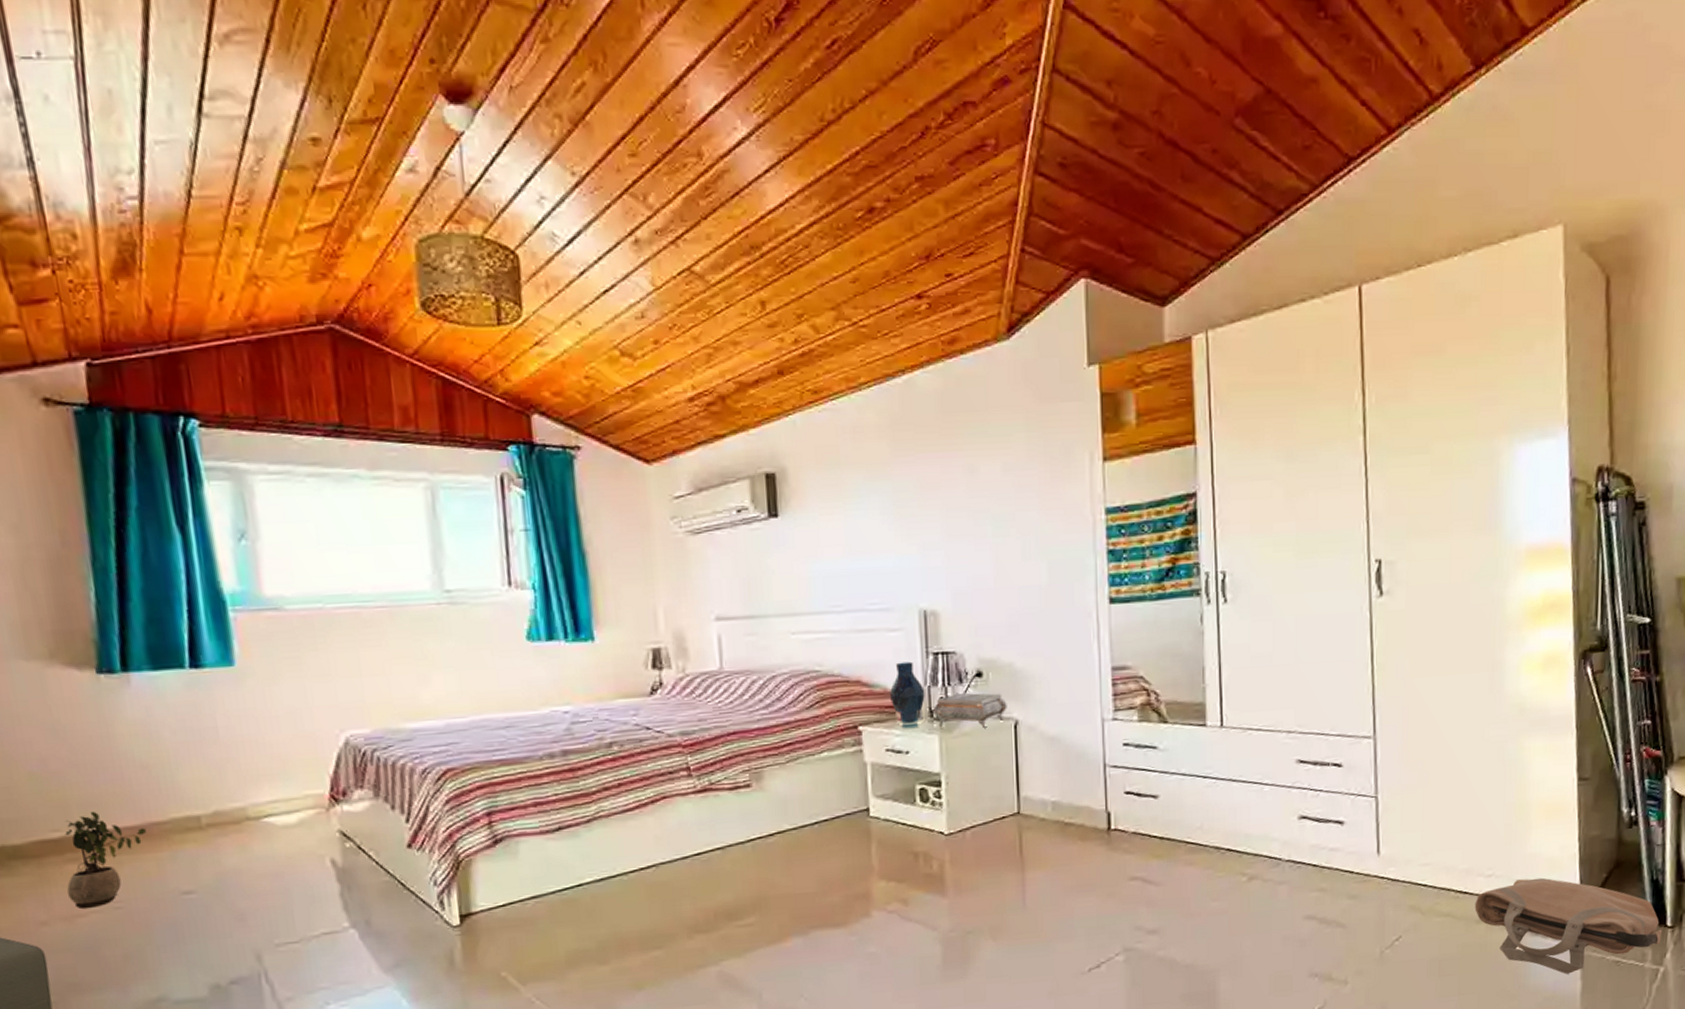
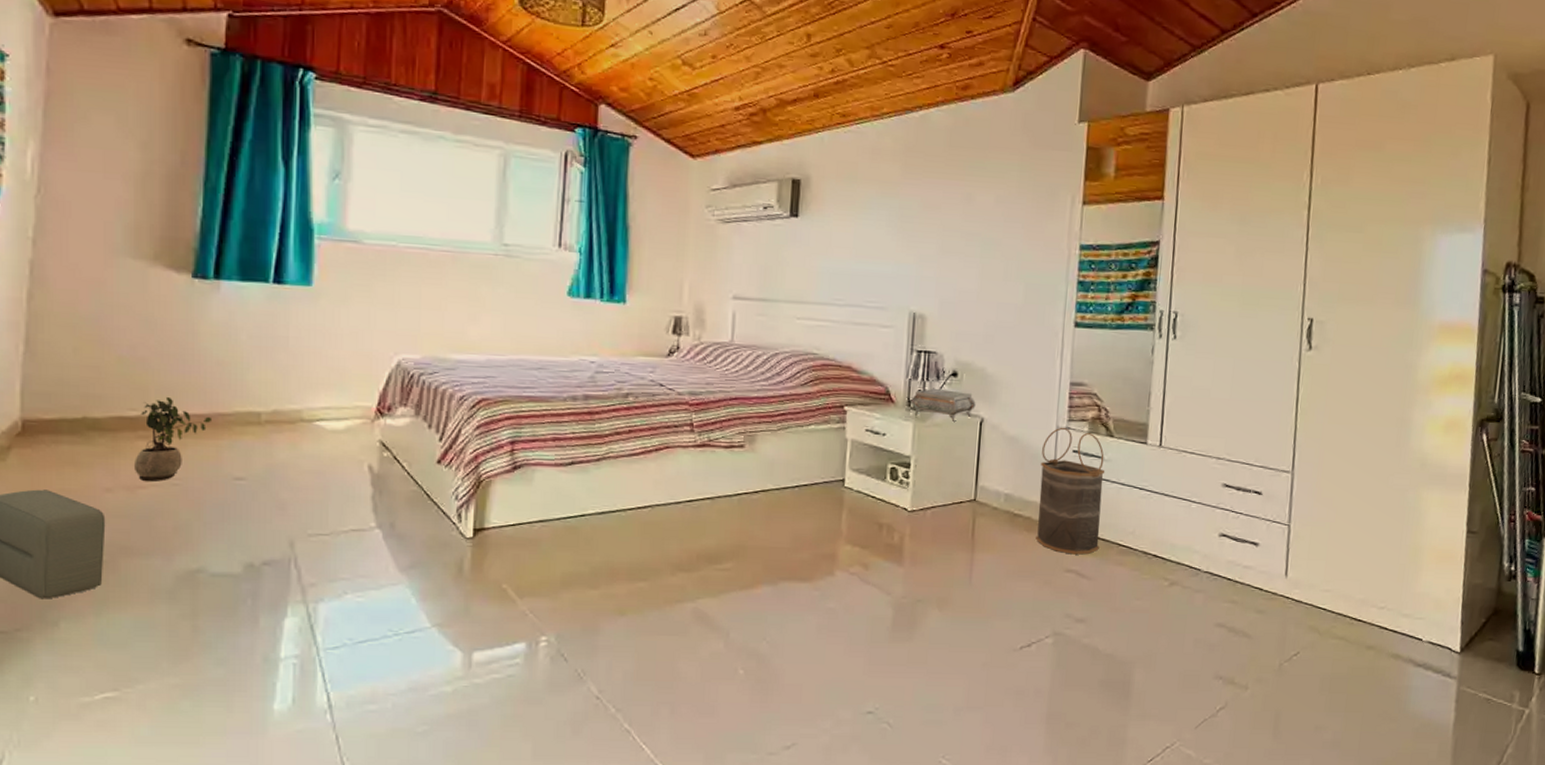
vase: present [889,661,925,729] -> none [874,355,906,414]
basket: none [1088,718,1165,860] -> present [1036,427,1105,555]
tote bag: present [1474,877,1663,974] -> none [1366,615,1531,705]

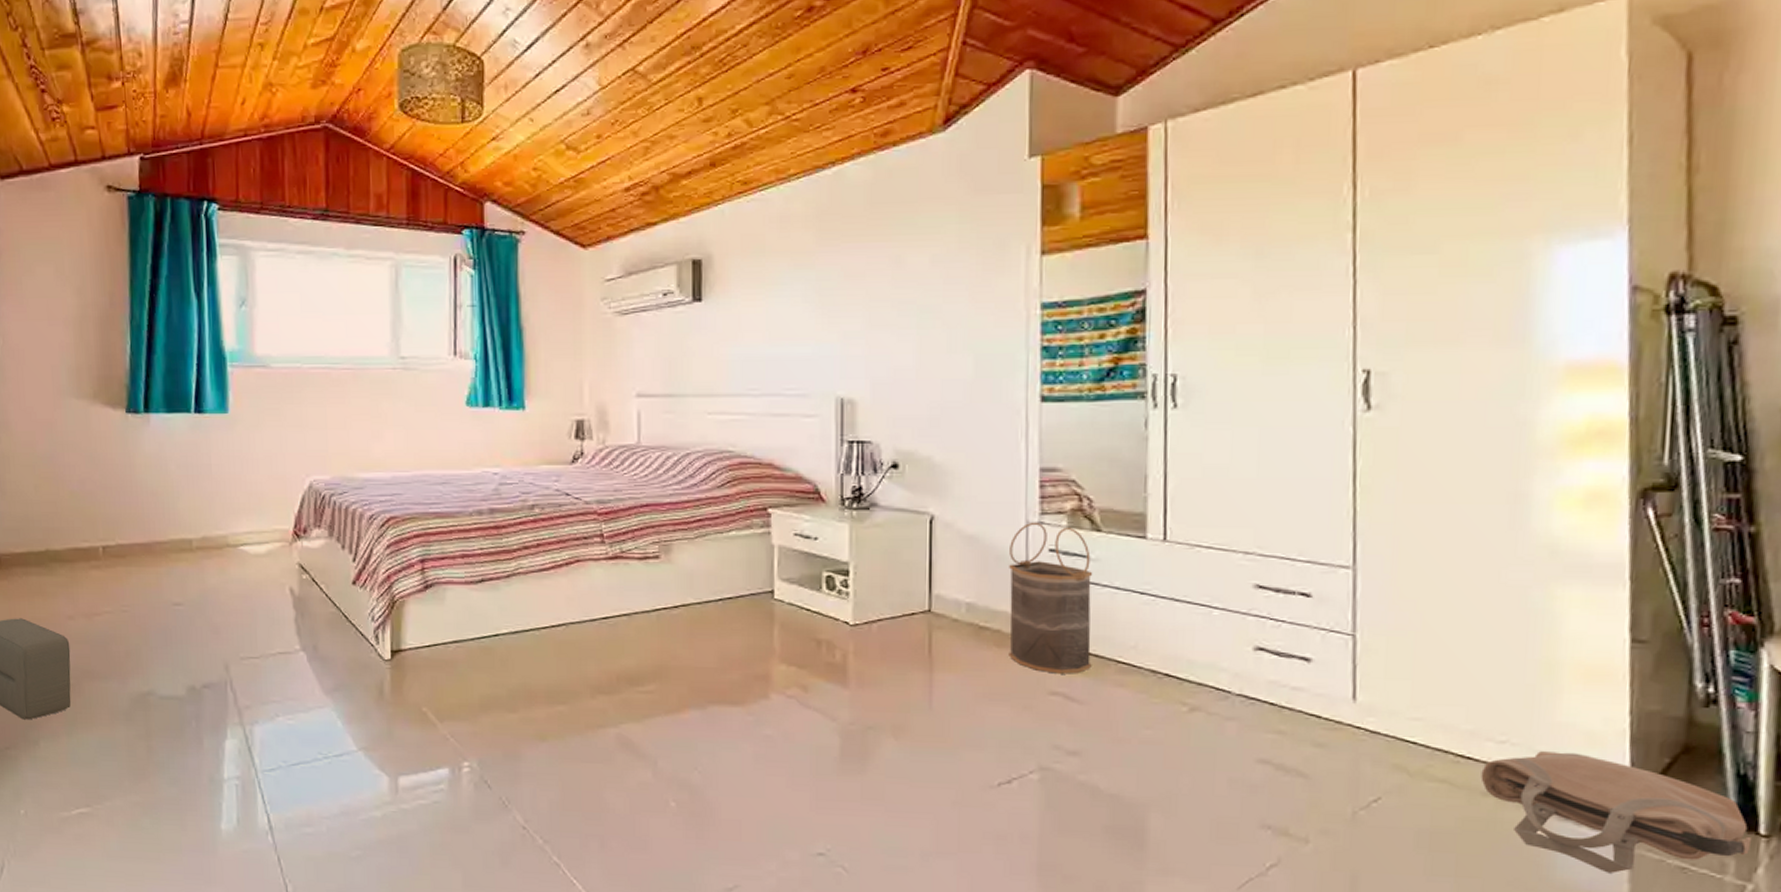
potted plant: present [133,396,213,483] -> none [89,527,152,610]
jewelry box: present [911,388,976,421] -> none [845,483,923,520]
tote bag: none [1366,615,1531,705] -> present [1480,751,1753,873]

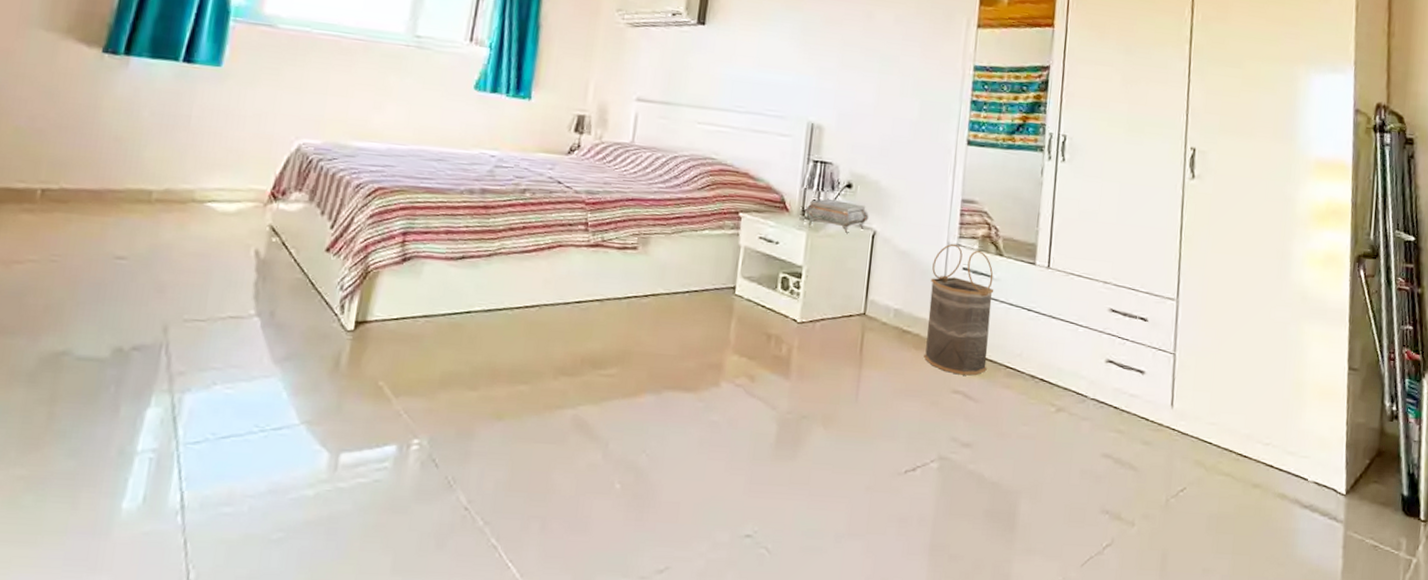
jewelry box: none [845,483,923,520] -> present [805,198,869,233]
tote bag: present [1480,751,1753,873] -> none [1252,452,1416,551]

